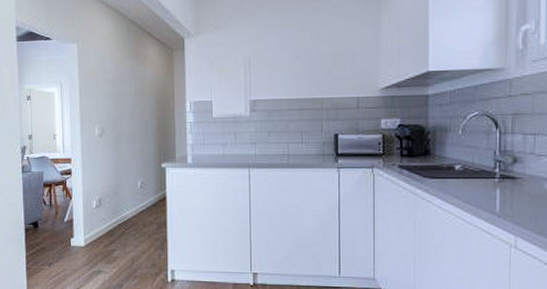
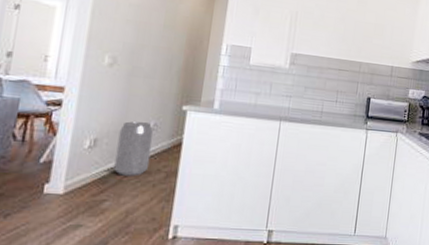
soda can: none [116,182,143,229] -> present [114,121,154,176]

